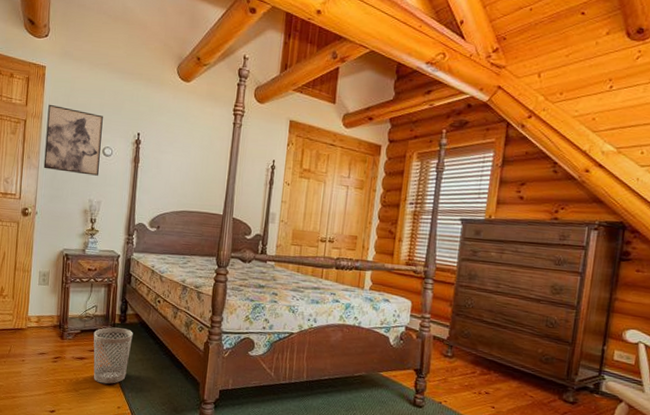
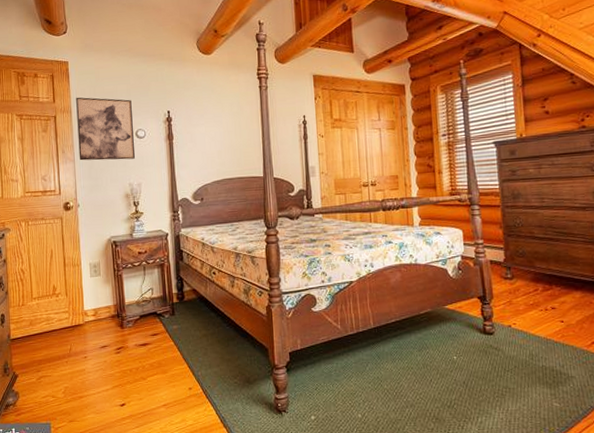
wastebasket: present [93,327,133,384] -> none [153,306,194,367]

